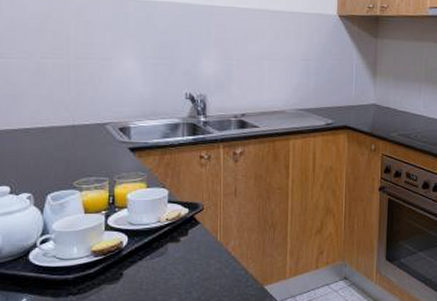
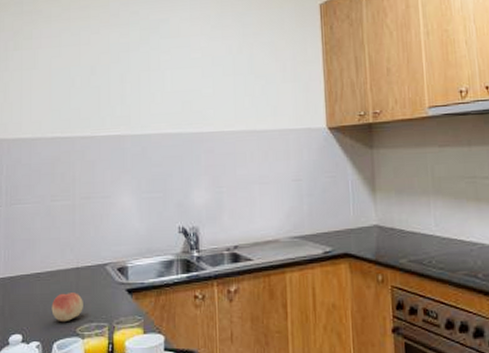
fruit: none [44,148,81,176] -> present [51,293,83,323]

